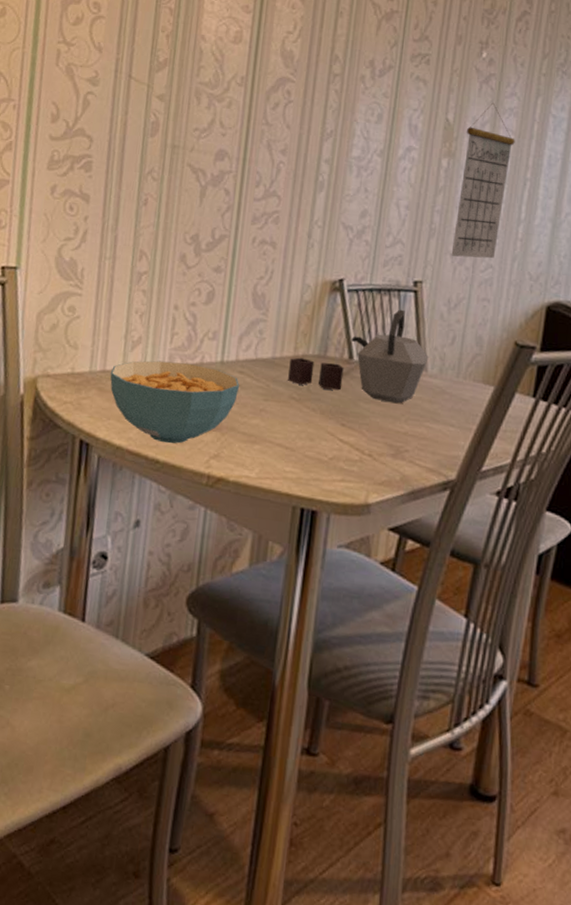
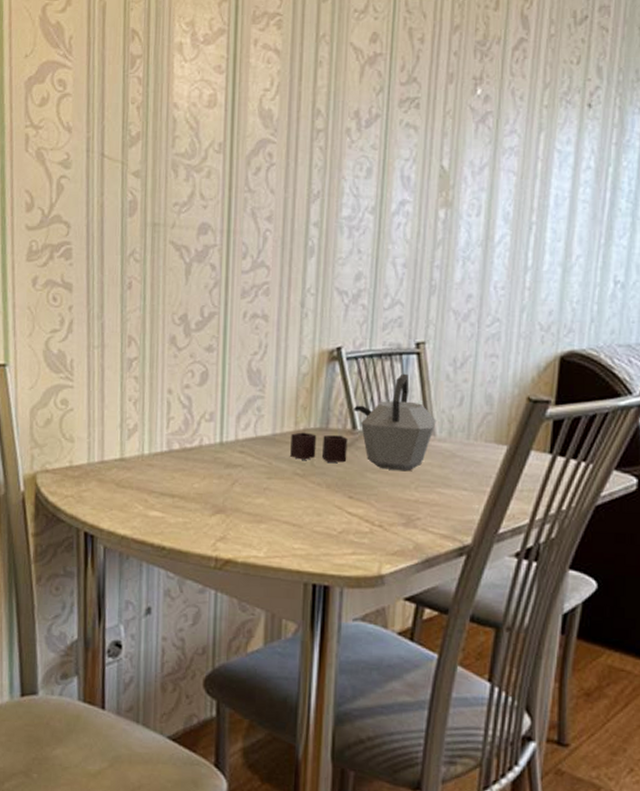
cereal bowl: present [110,360,240,444] -> none [108,447,242,530]
calendar: present [451,102,515,259] -> none [454,143,517,314]

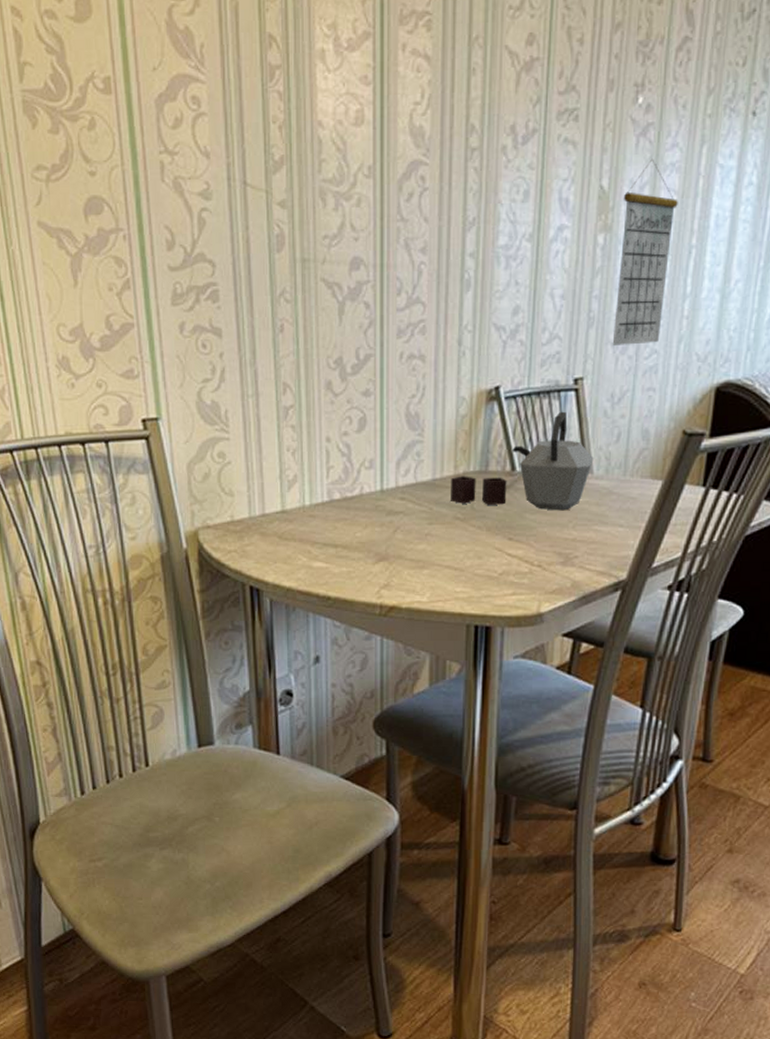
calendar: none [454,143,517,314] -> present [612,158,678,347]

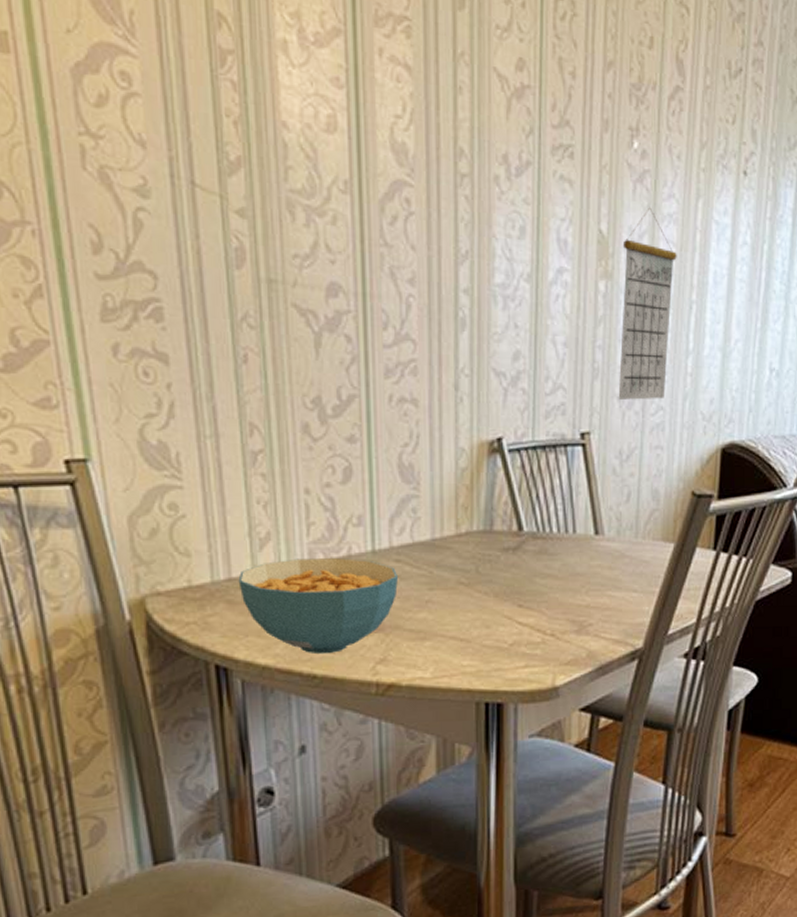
cereal bowl: none [270,497,403,579] -> present [238,558,399,655]
kettle: present [451,411,594,511] -> none [452,467,604,575]

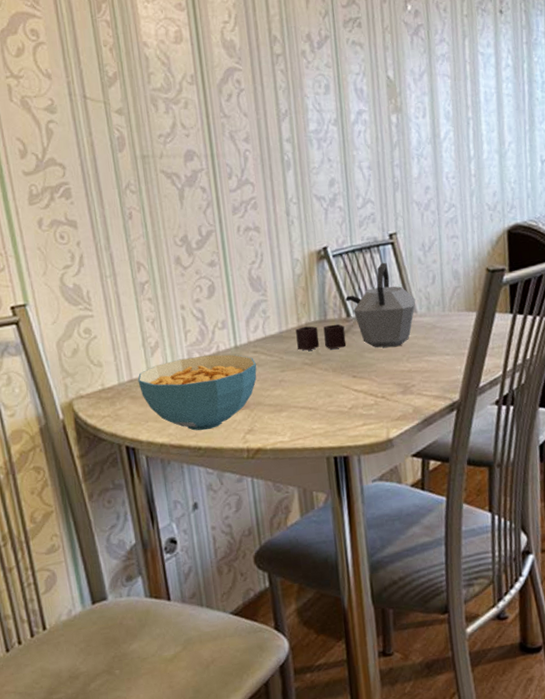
kettle: none [452,467,604,575] -> present [295,262,416,351]
calendar: present [618,207,677,401] -> none [407,52,455,205]

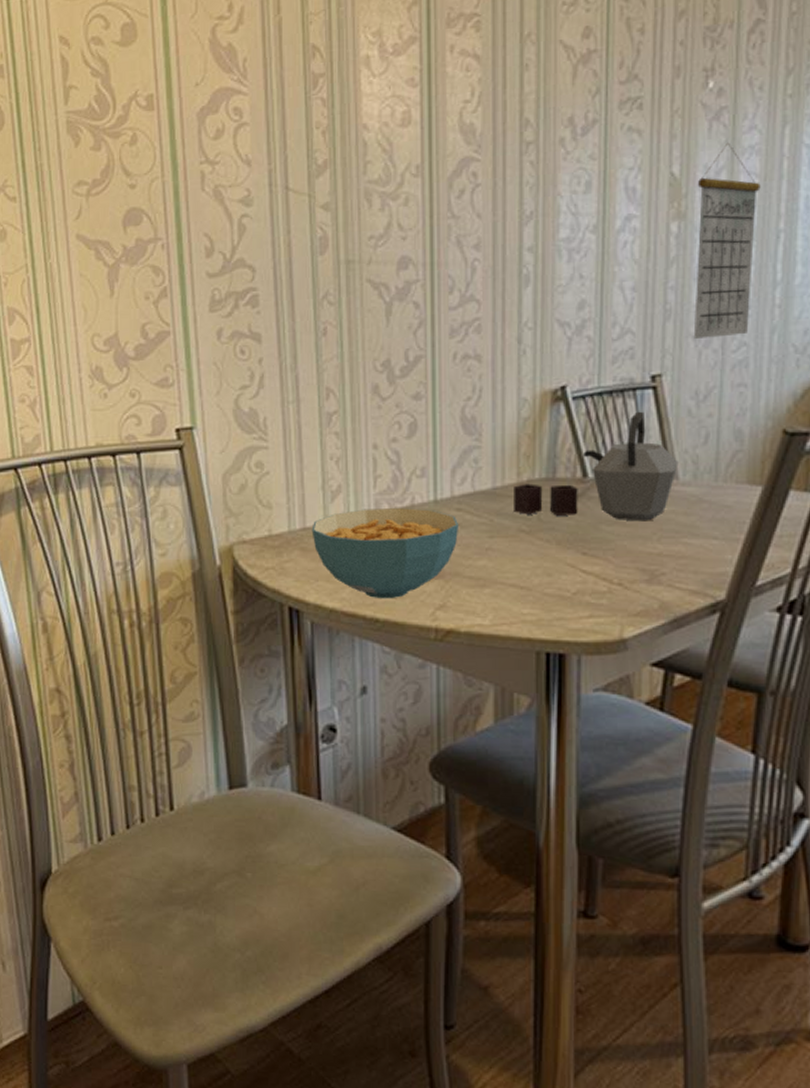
calendar: none [407,52,455,205] -> present [693,142,761,340]

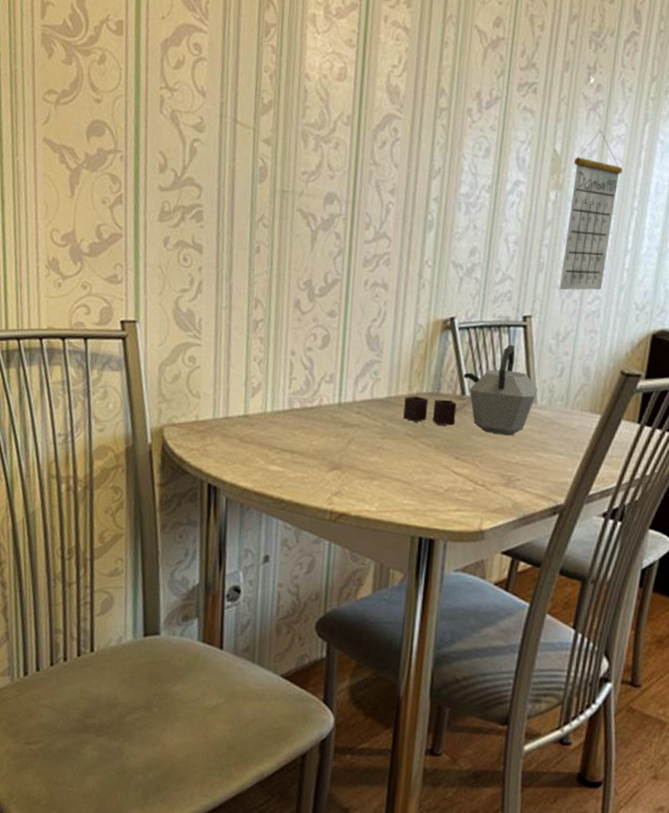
cereal bowl: present [311,508,460,599] -> none [233,405,358,484]

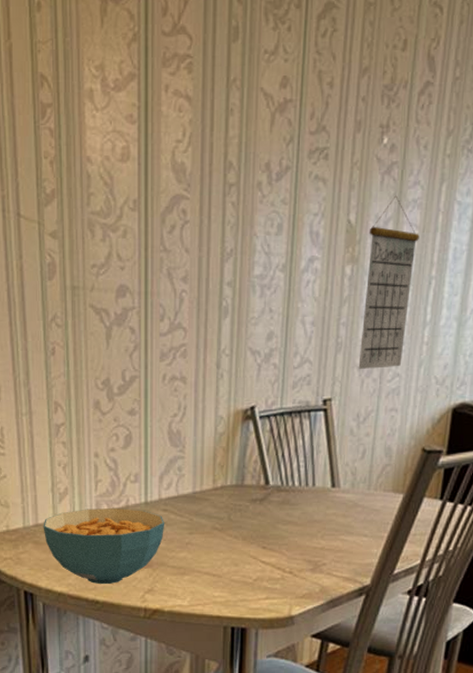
cereal bowl: none [233,405,358,484] -> present [43,508,165,585]
kettle: present [403,344,538,436] -> none [209,430,341,522]

